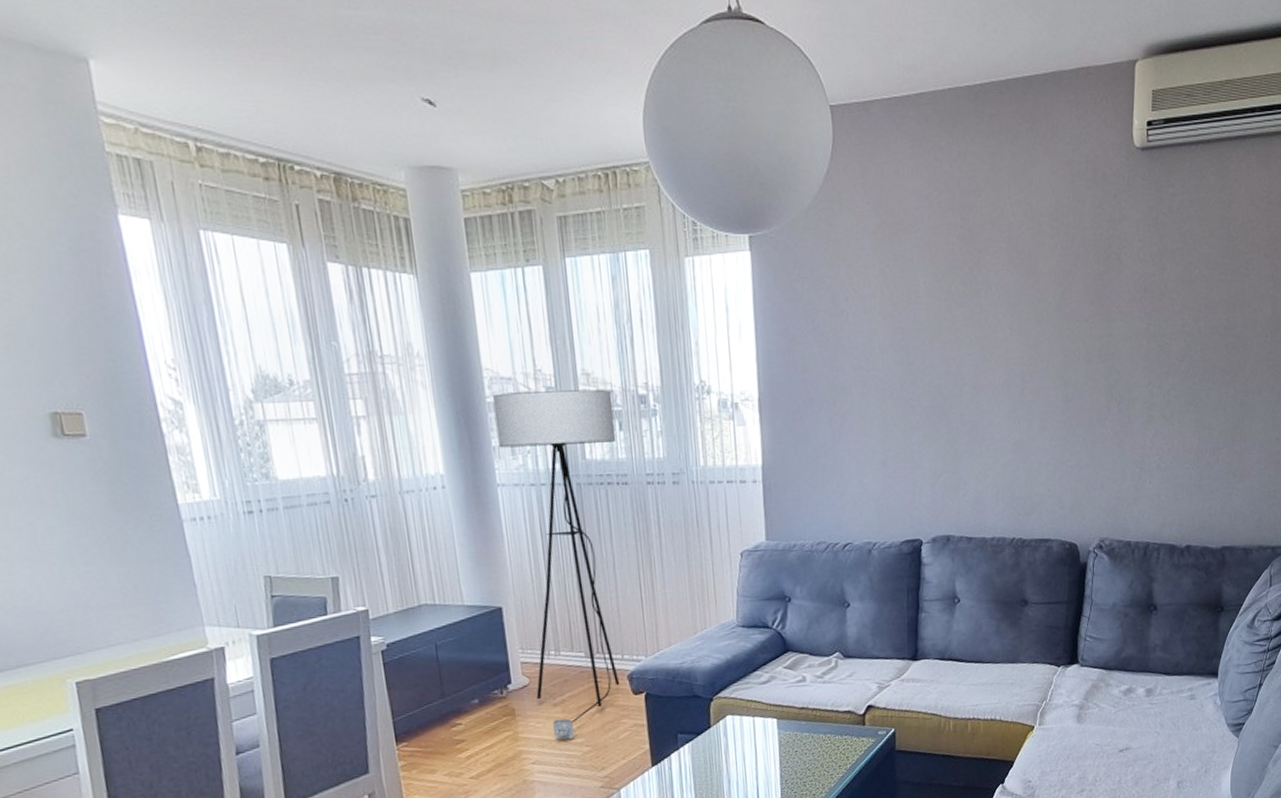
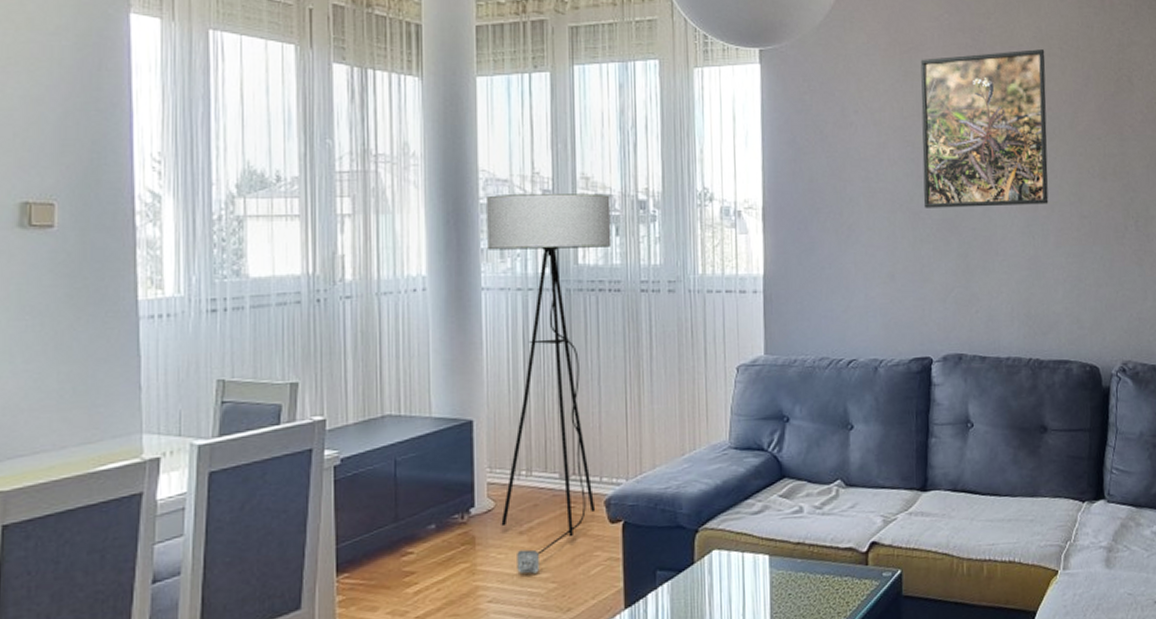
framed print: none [910,228,1035,396] -> present [920,49,1049,208]

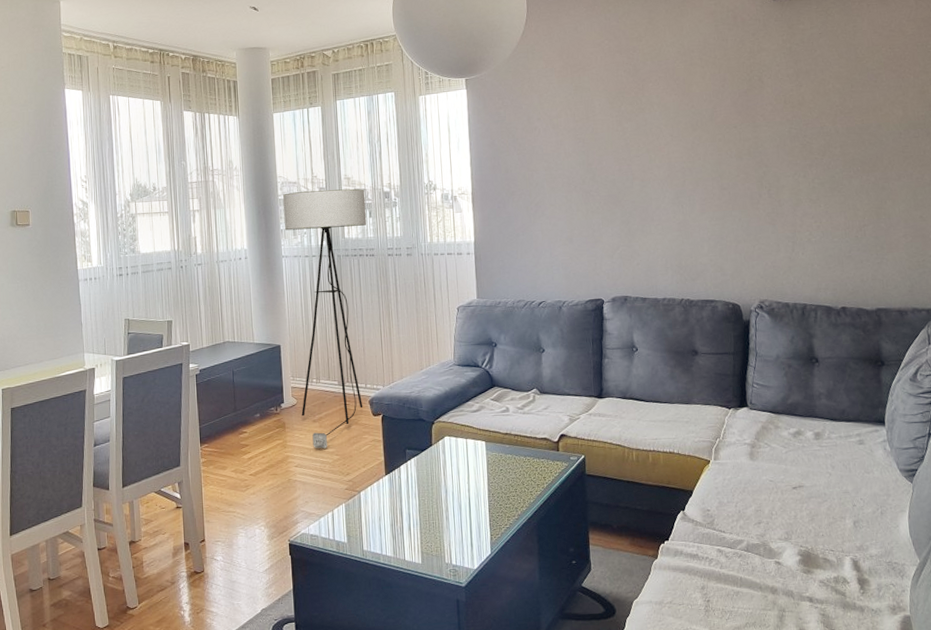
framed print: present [920,49,1049,208] -> none [587,61,694,188]

